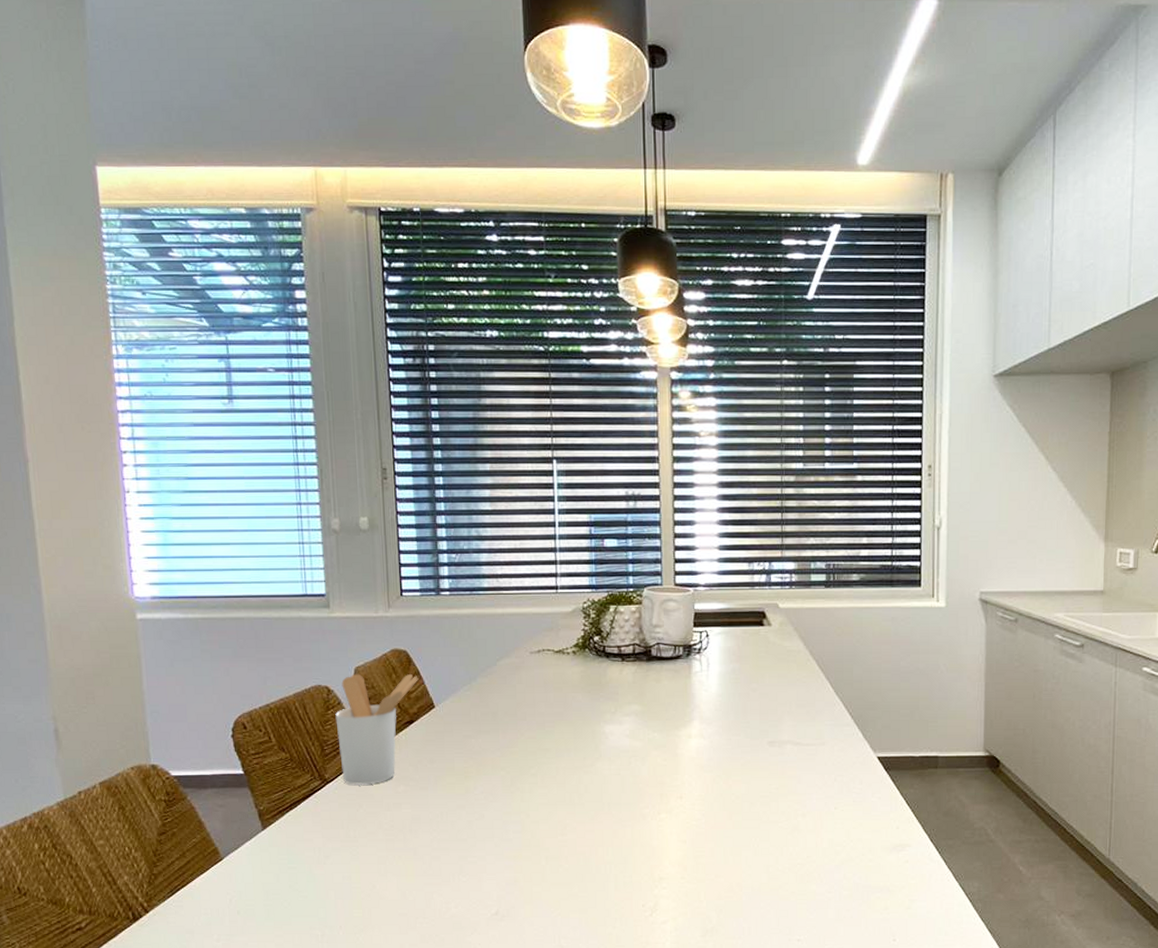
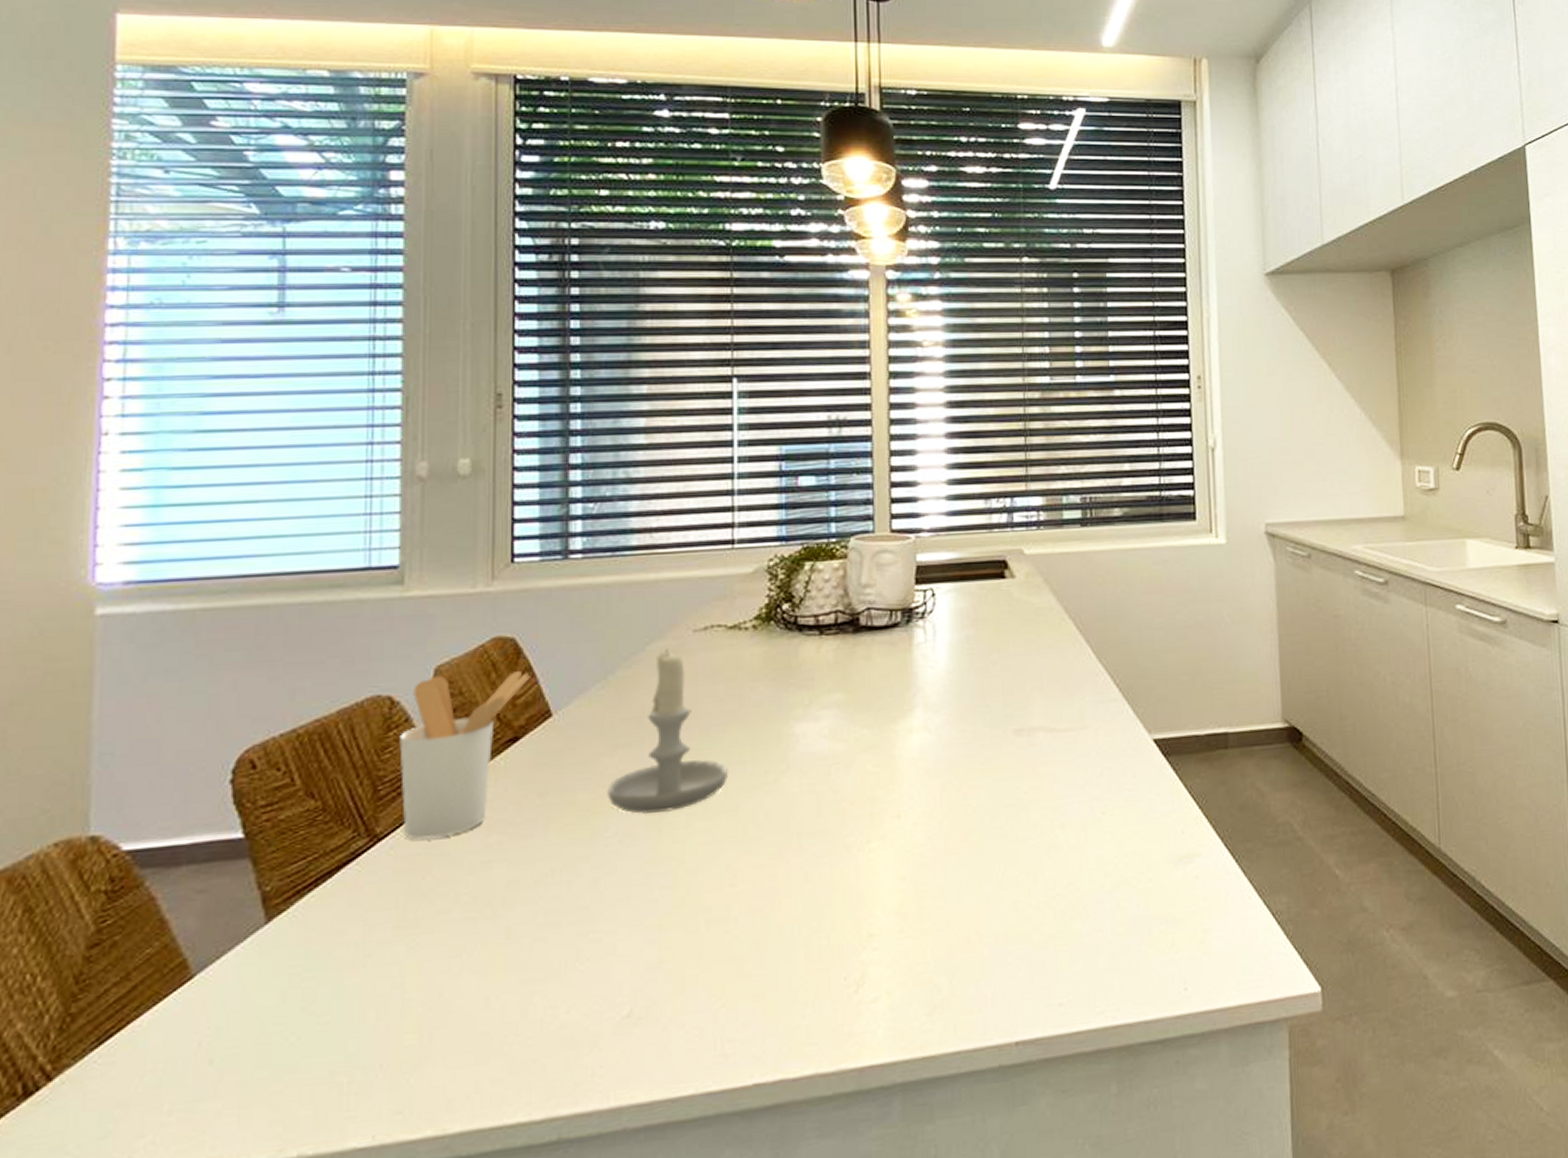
candle: none [475,664,558,780] -> present [608,647,728,814]

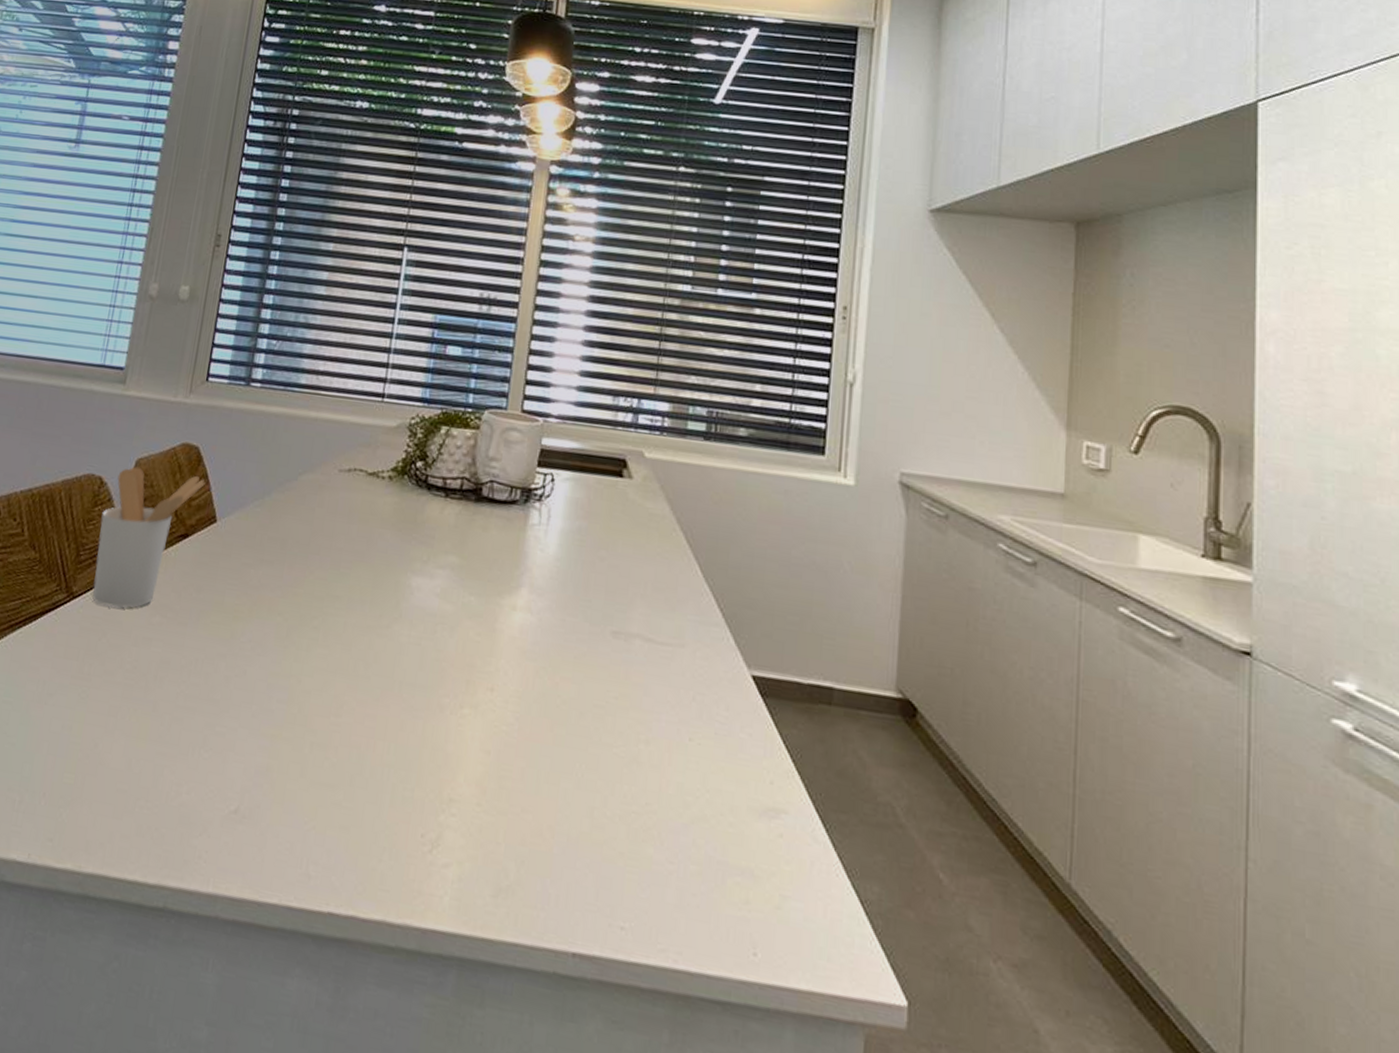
candle: present [608,647,728,814] -> none [248,481,350,633]

